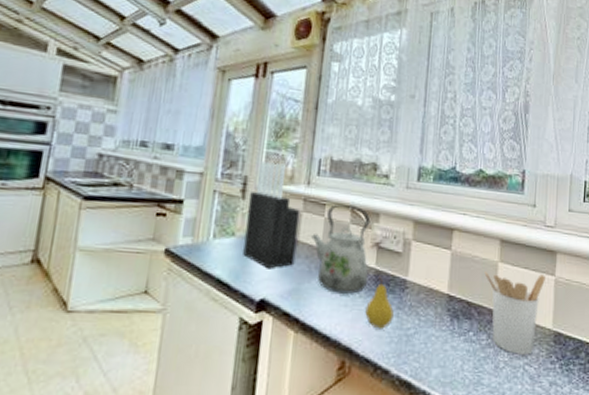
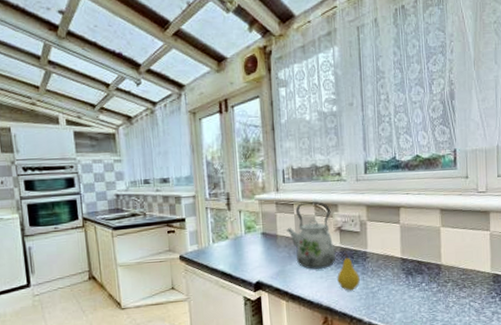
knife block: present [243,161,301,269] -> none [234,178,277,259]
utensil holder: present [484,272,545,355] -> none [429,231,482,295]

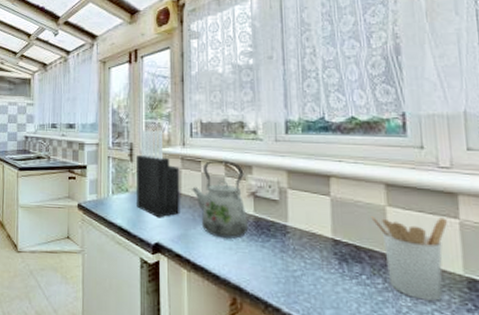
knife block: none [234,178,277,259] -> present [137,130,180,218]
fruit: present [337,252,360,291] -> none [249,223,278,271]
utensil holder: none [429,231,482,295] -> present [371,216,447,301]

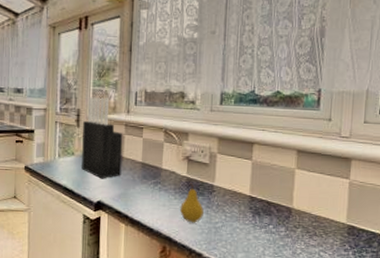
kettle: present [191,160,247,240] -> none [132,127,181,198]
fruit: none [249,223,278,271] -> present [180,183,204,223]
utensil holder: present [371,216,447,301] -> none [282,177,340,244]

